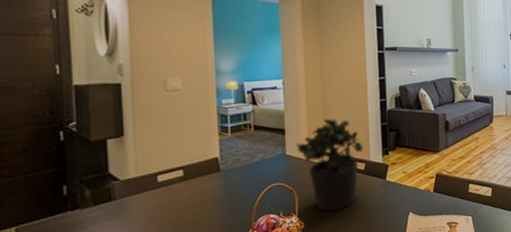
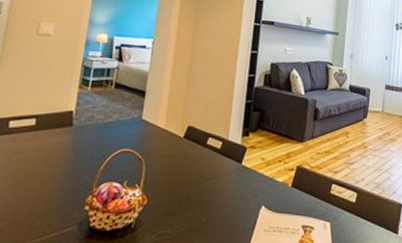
potted plant: present [296,118,364,212] -> none [153,86,224,190]

